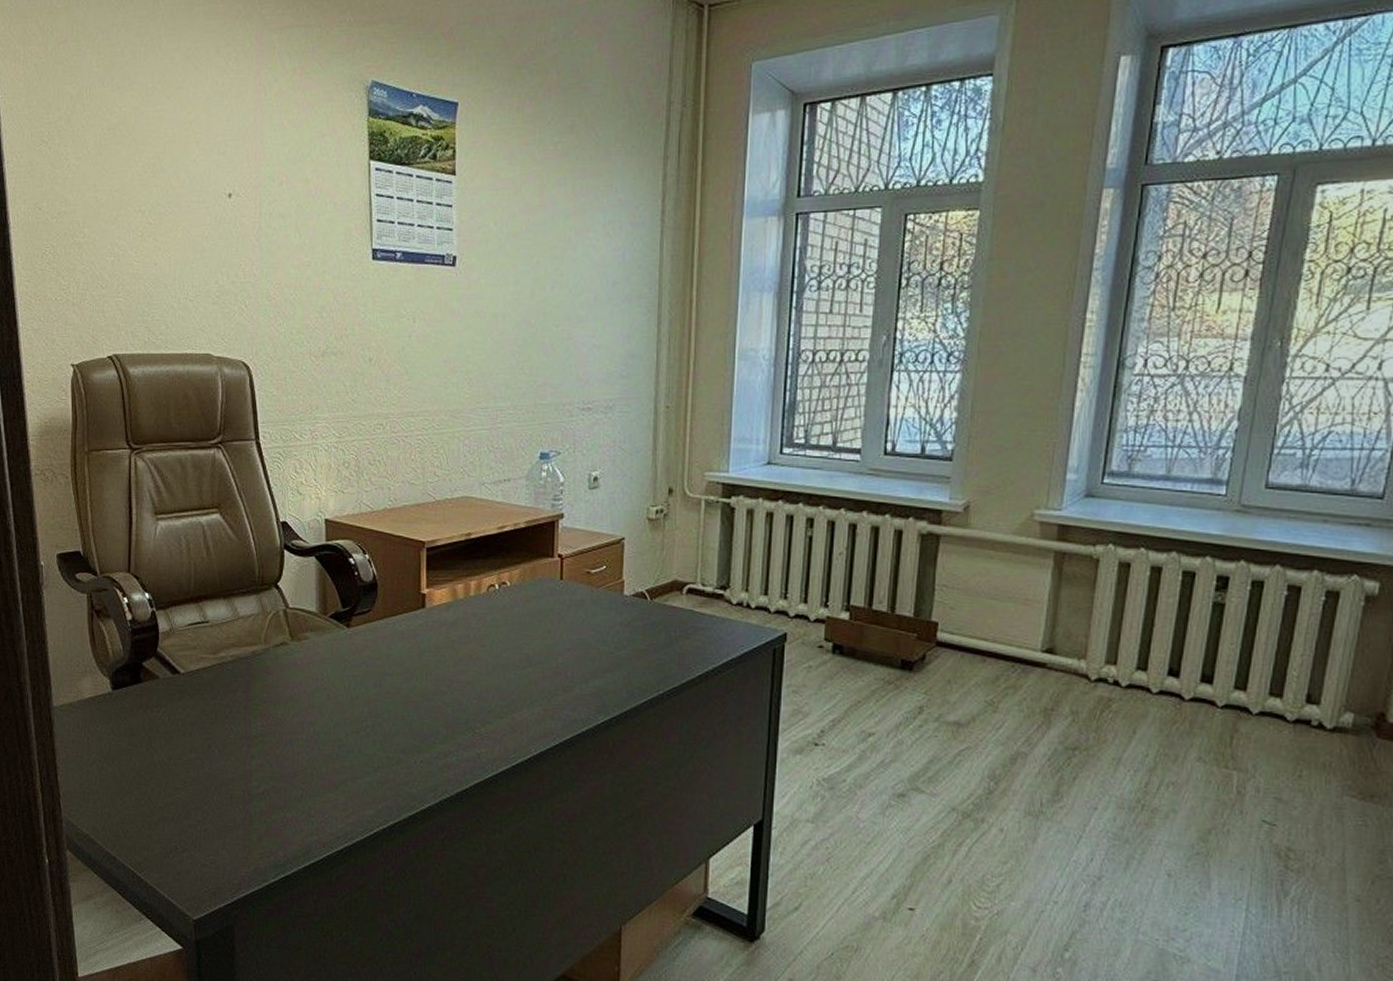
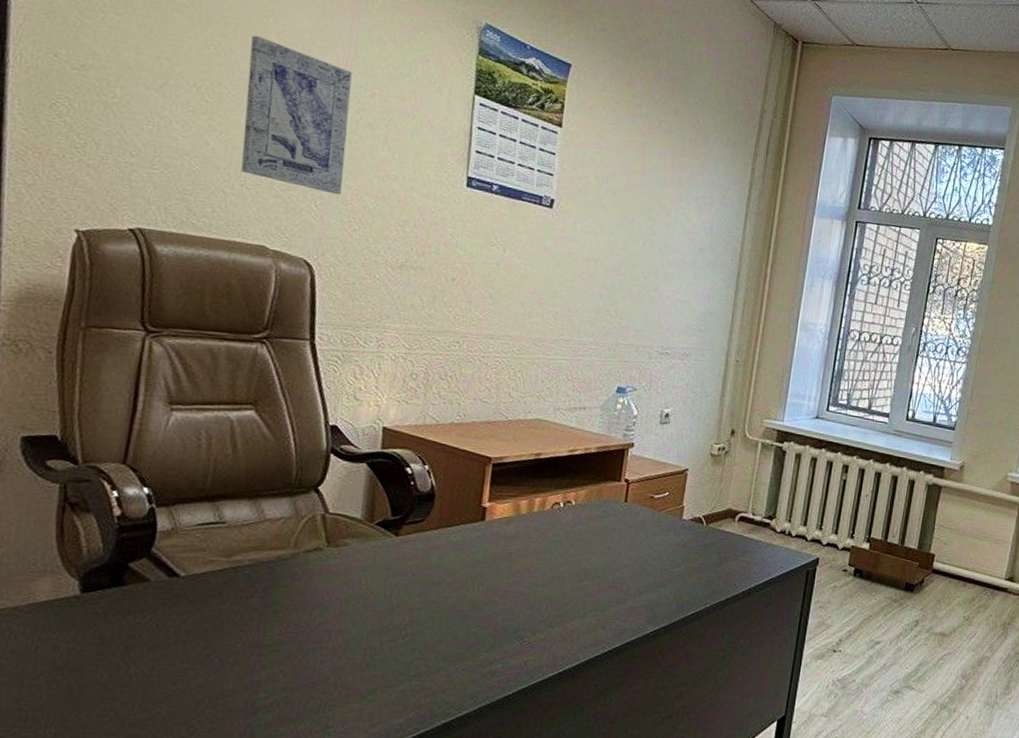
wall art: none [177,149,266,292] -> present [240,35,353,195]

